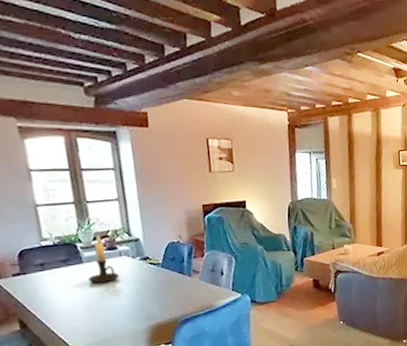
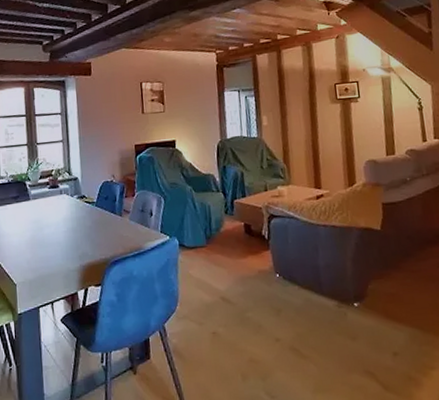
candle holder: present [88,235,119,285] -> none [33,174,58,221]

